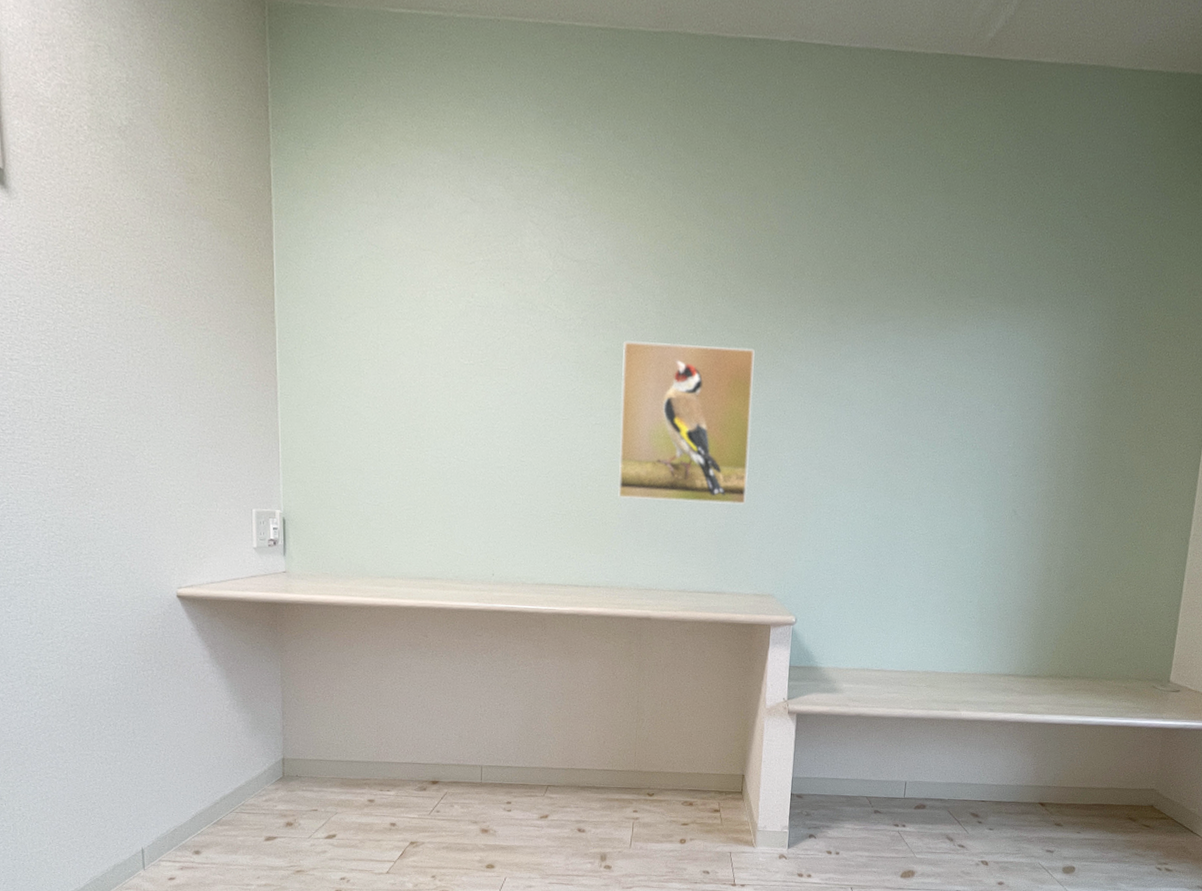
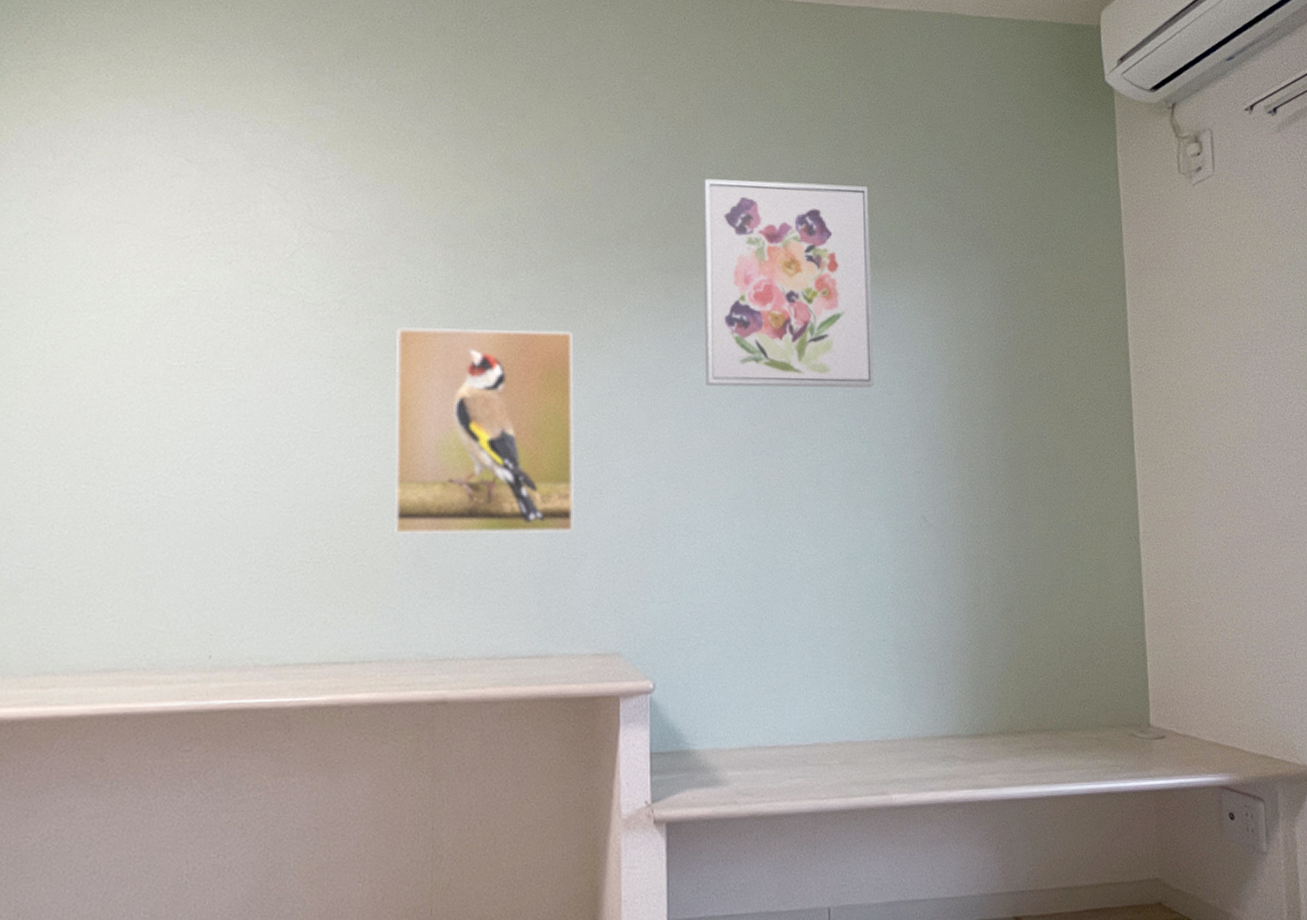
wall art: none [855,222,1007,405] -> present [703,179,875,388]

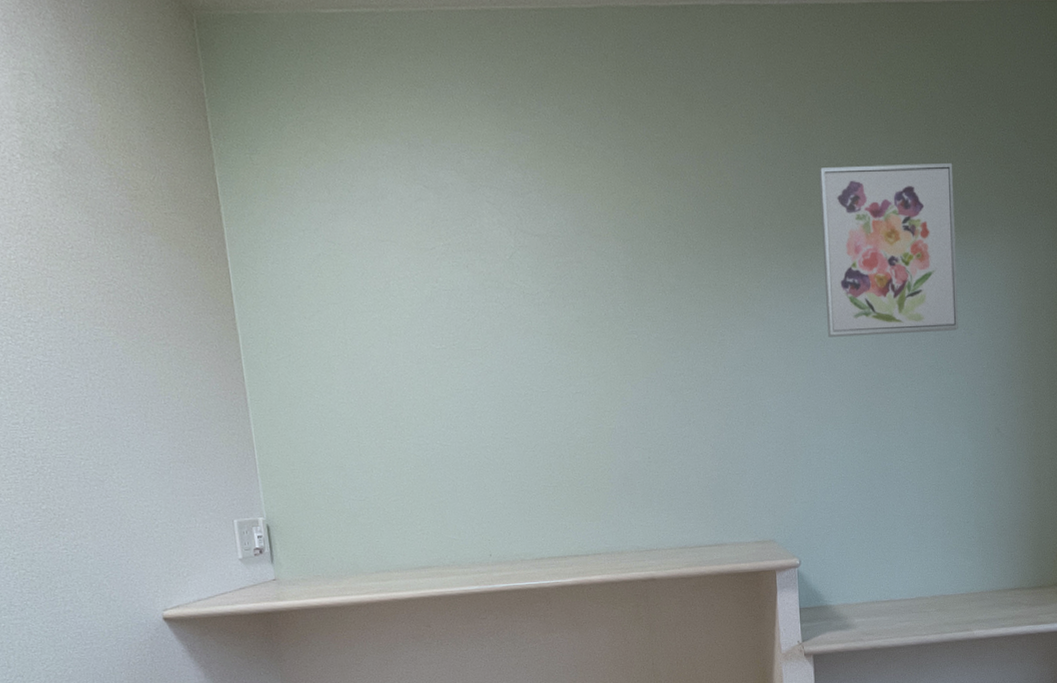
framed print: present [393,327,575,535] -> none [593,301,736,464]

